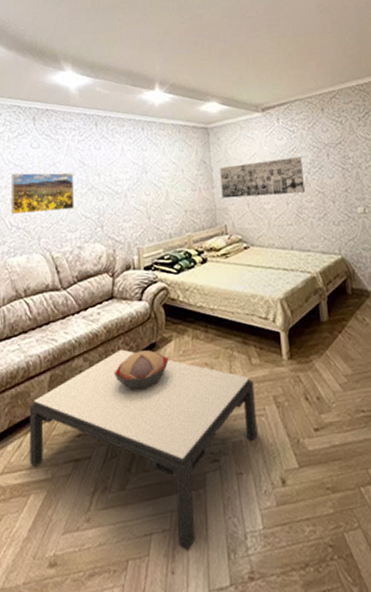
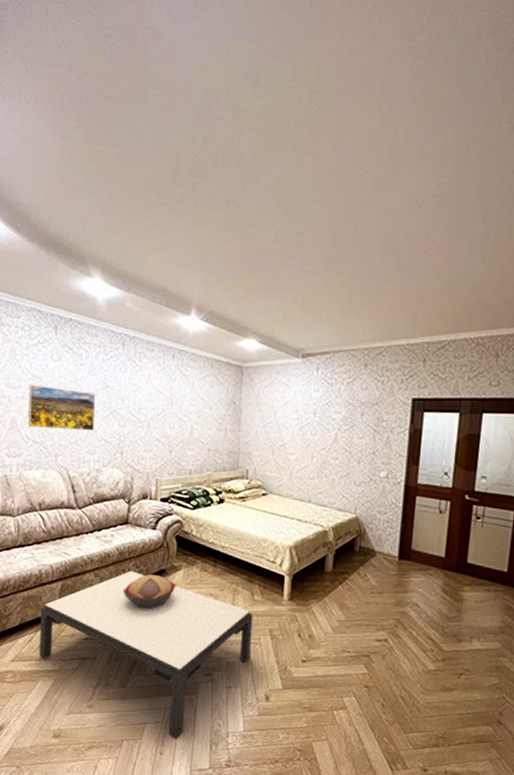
wall art: present [219,157,305,199] -> none [247,410,335,449]

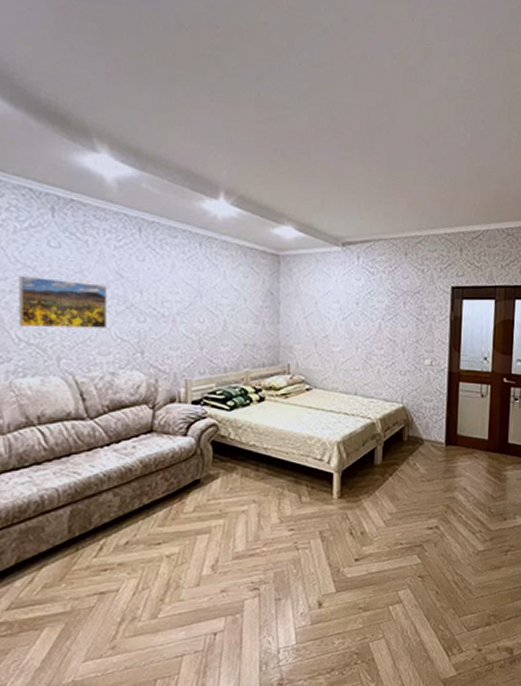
coffee table: present [39,571,253,739] -> none [43,485,301,666]
decorative bowl: present [122,574,176,610] -> none [149,487,214,527]

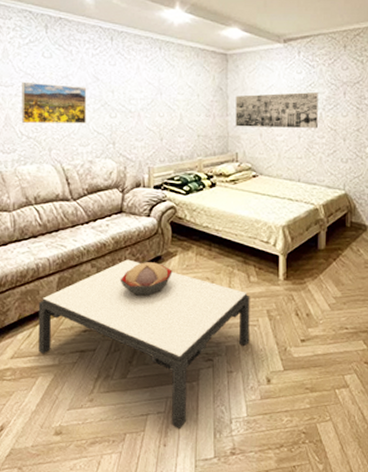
coffee table: none [43,485,301,666] -> present [38,259,250,429]
decorative bowl: none [149,487,214,527] -> present [119,262,173,297]
wall art: none [287,300,377,339] -> present [235,92,318,128]

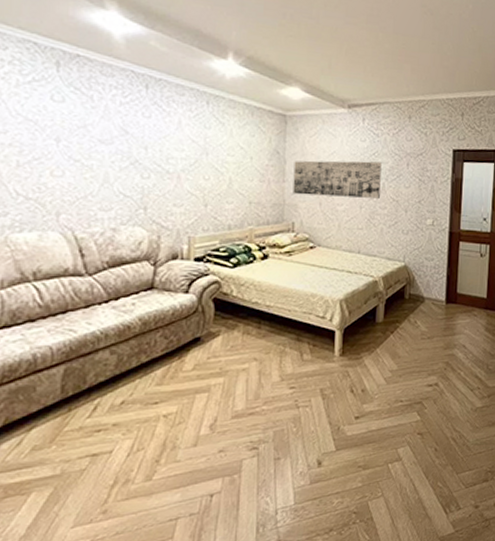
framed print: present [21,81,87,124] -> none [17,128,112,184]
coffee table: present [38,259,250,429] -> none [32,342,303,529]
decorative bowl: present [119,262,173,297] -> none [147,344,214,386]

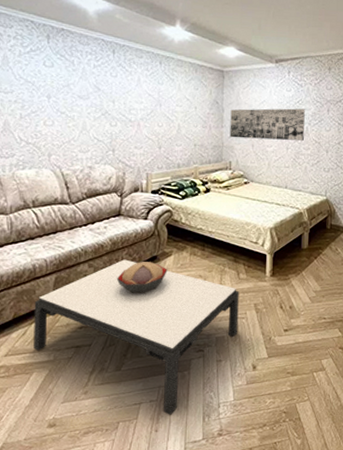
coffee table: none [32,342,303,529] -> present [34,259,239,415]
decorative bowl: none [147,344,214,386] -> present [116,262,168,294]

